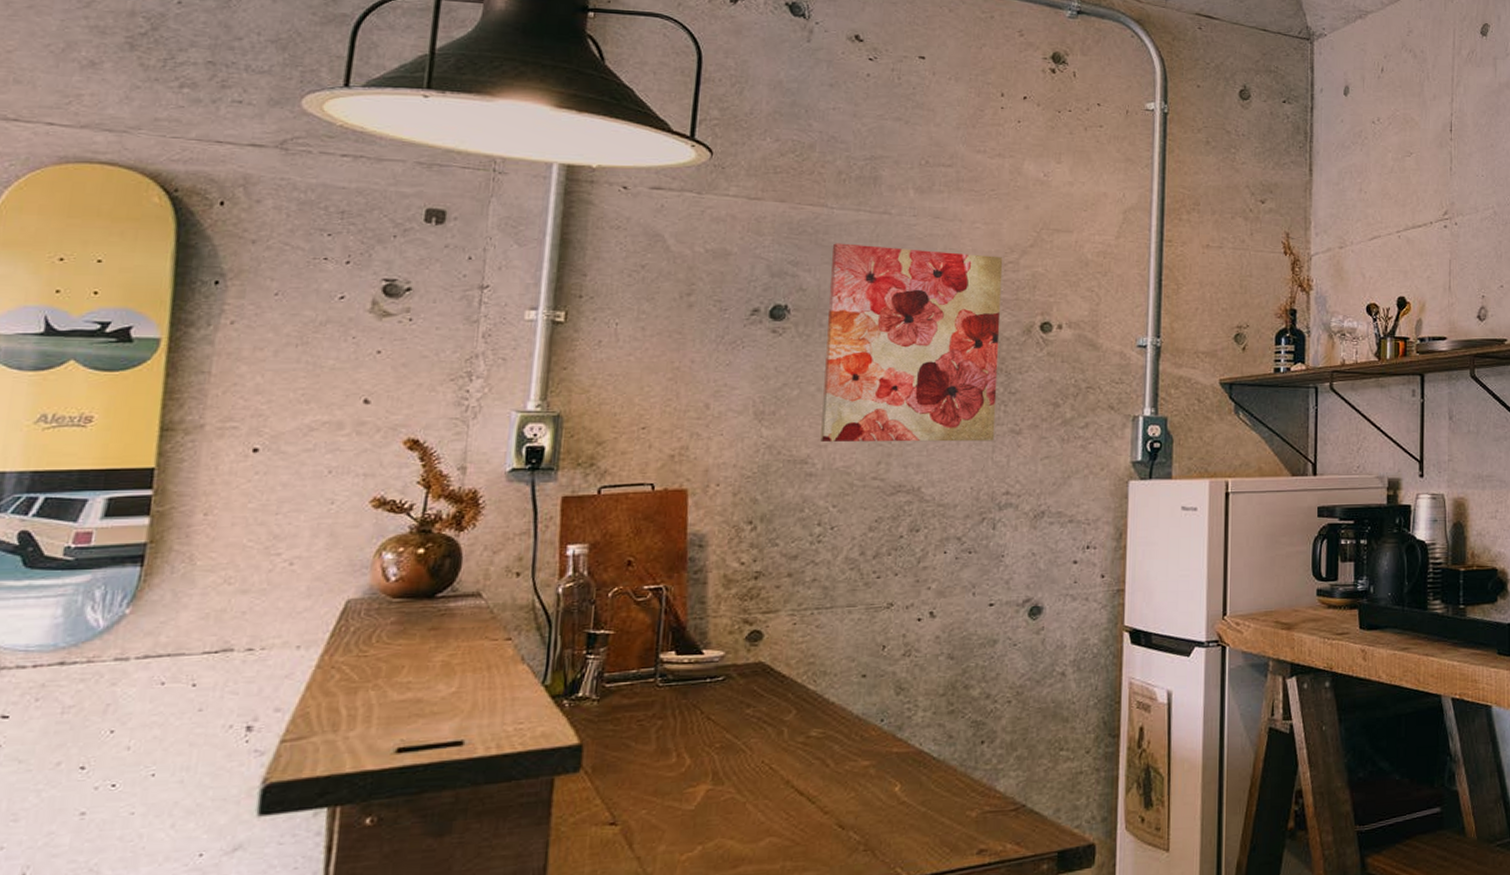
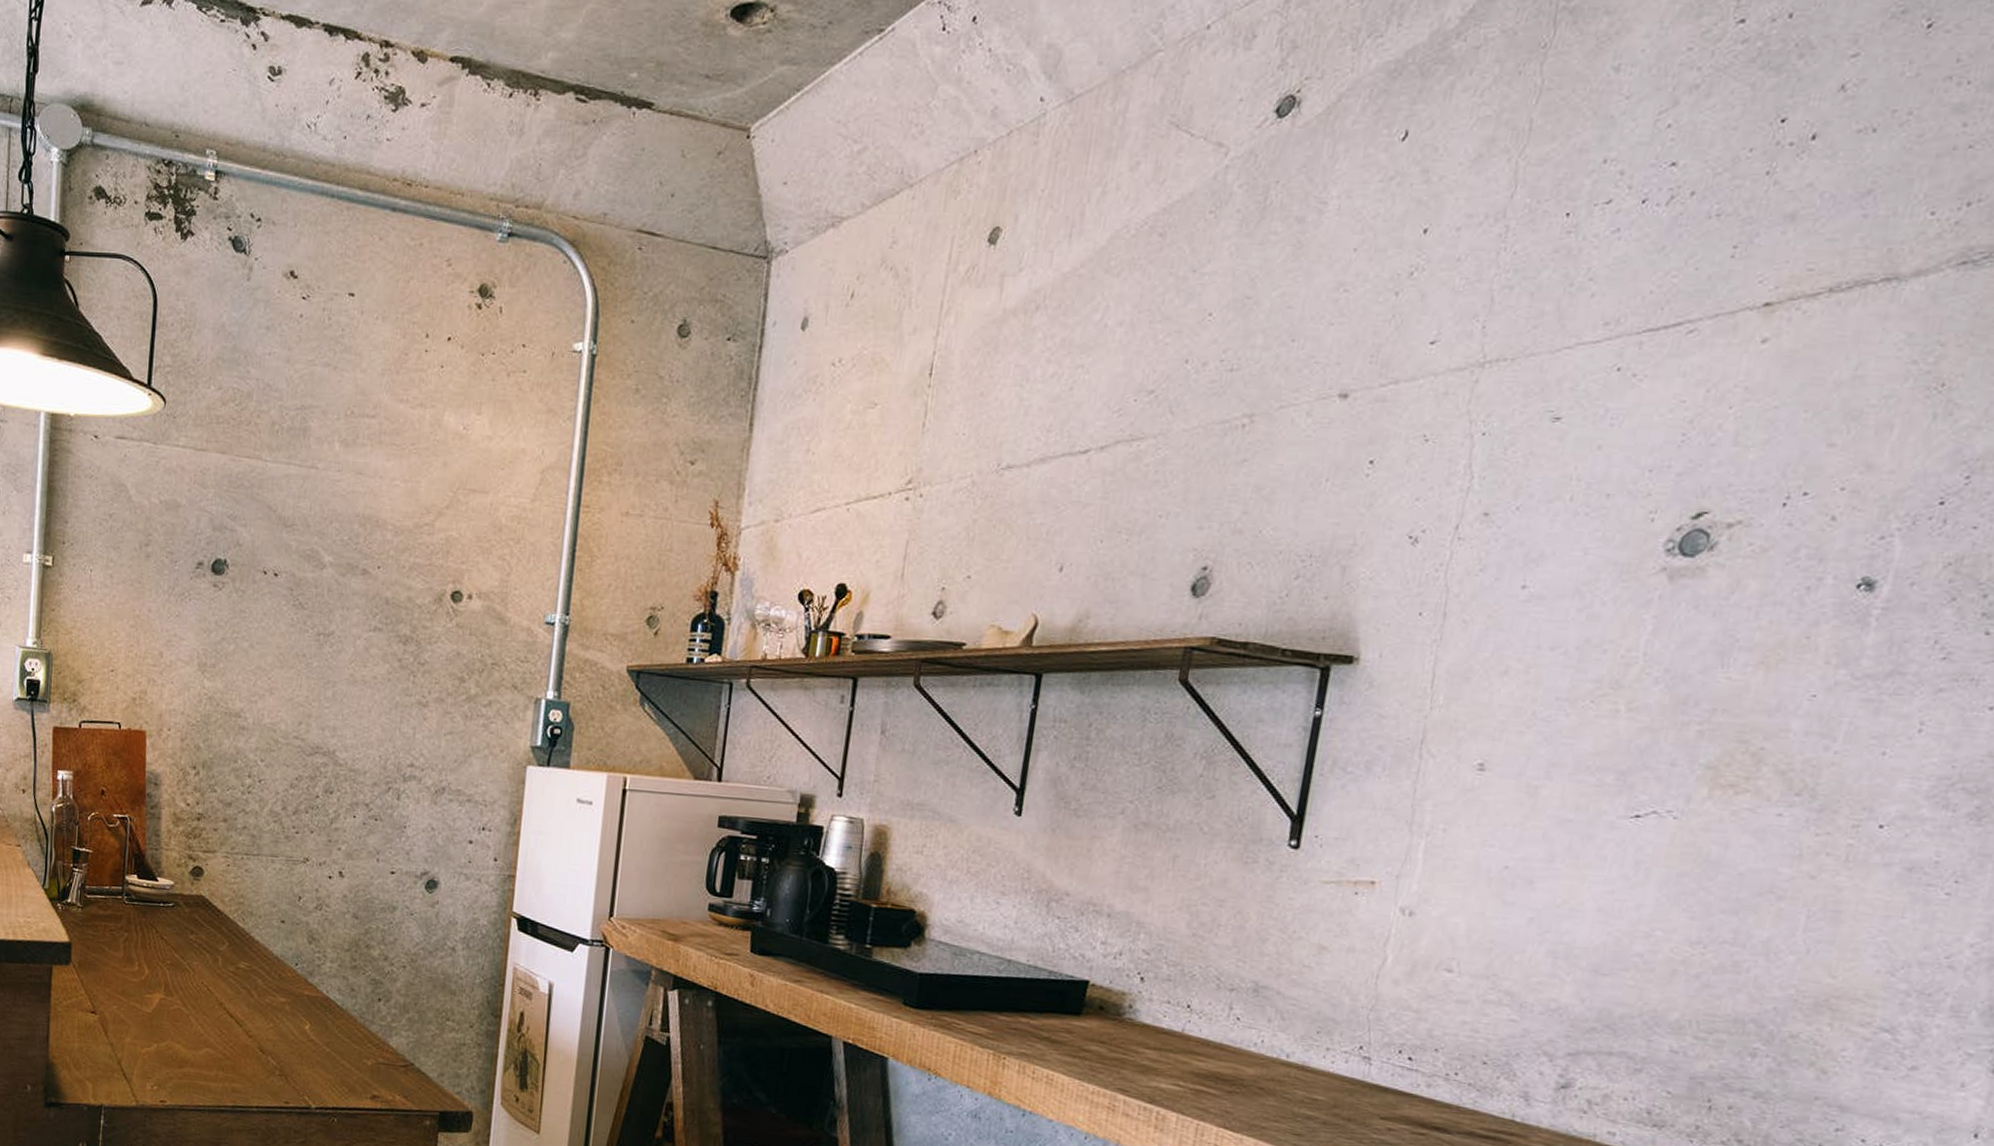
wall art: present [820,243,1003,442] -> none [252,498,420,712]

